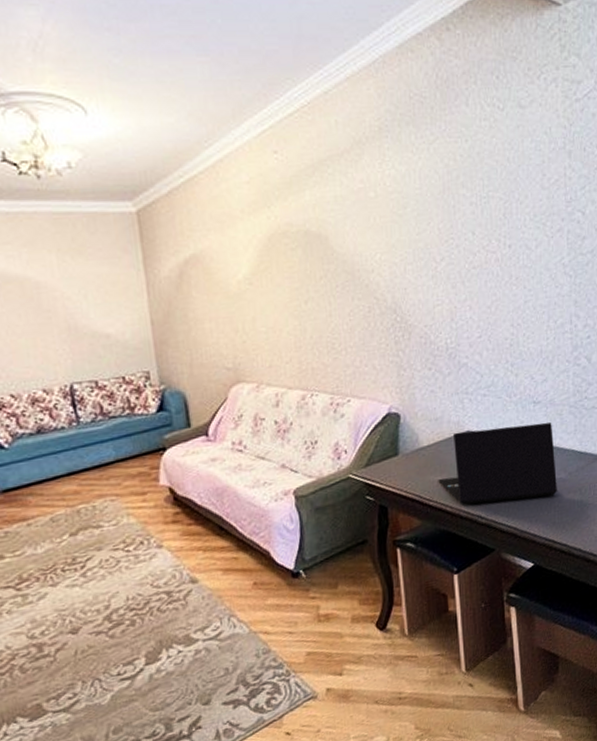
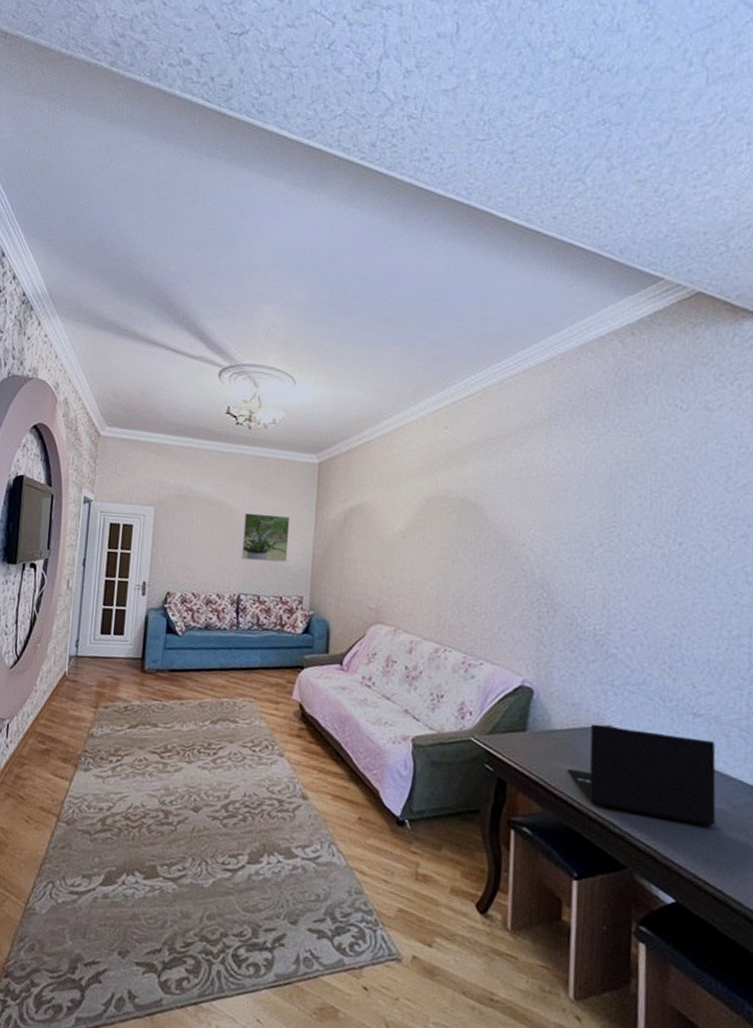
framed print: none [57,282,122,343] -> present [241,513,290,562]

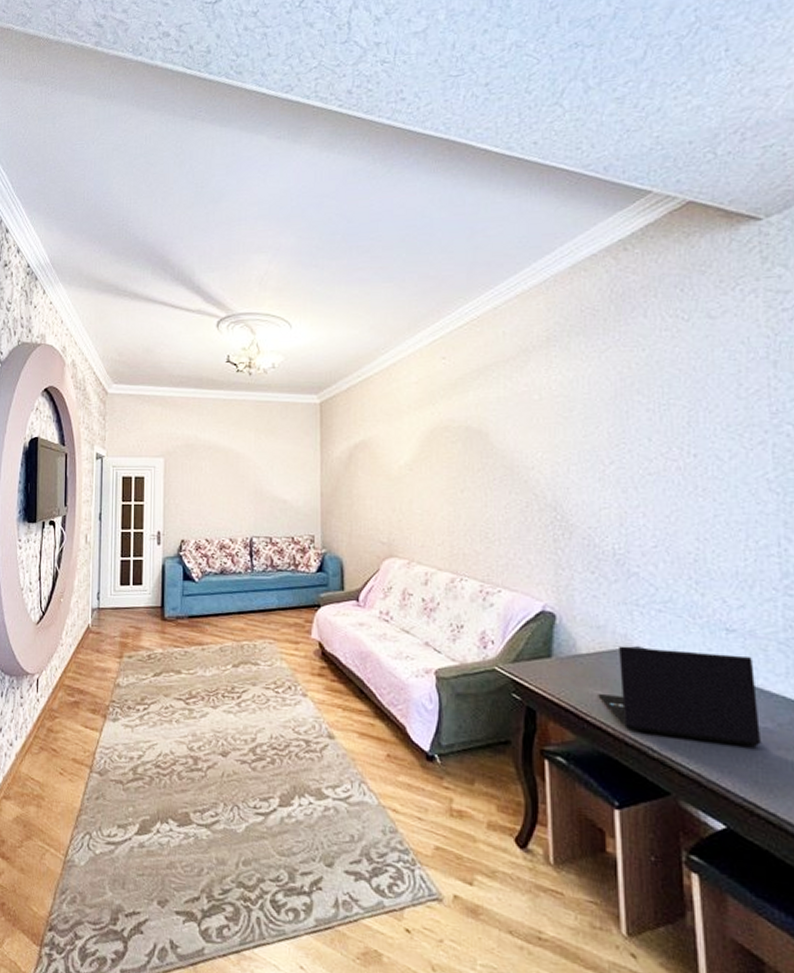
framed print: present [241,513,290,562] -> none [251,457,296,504]

